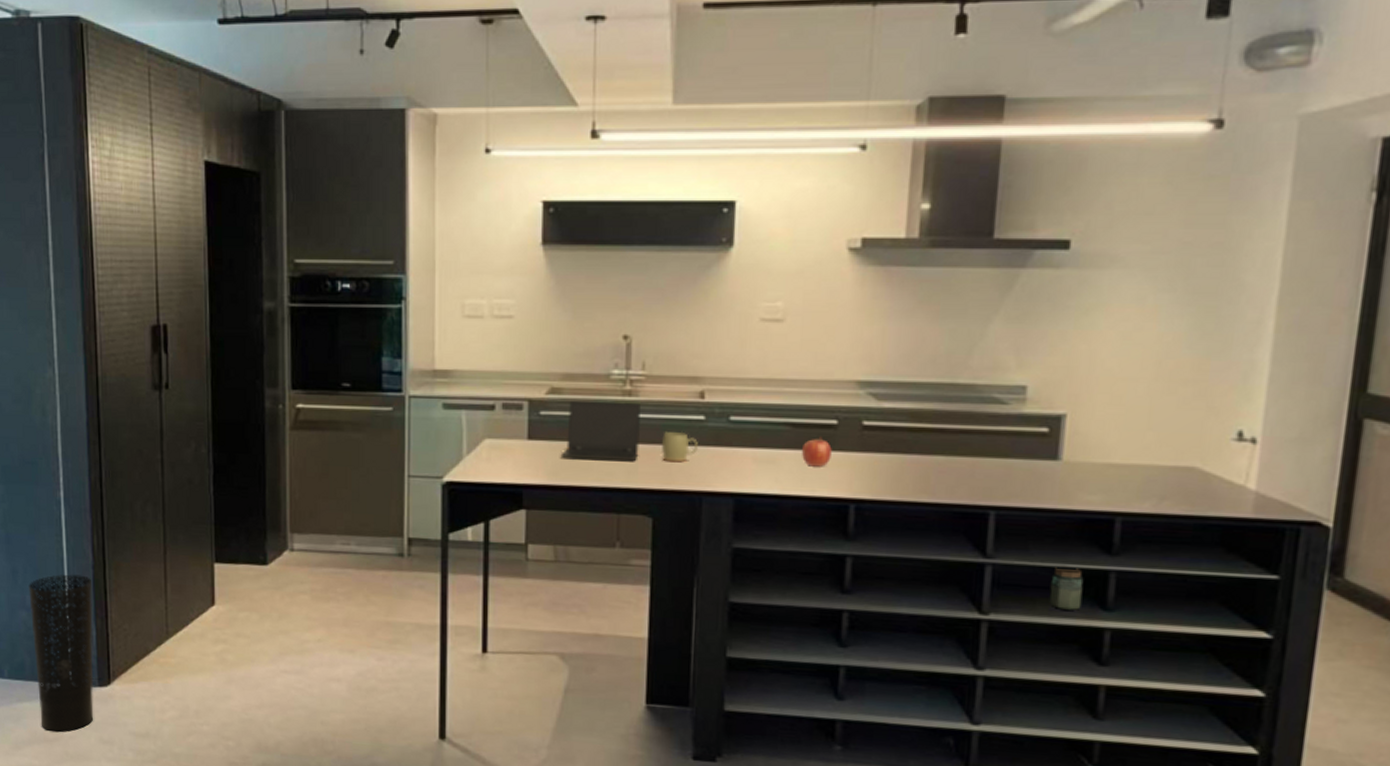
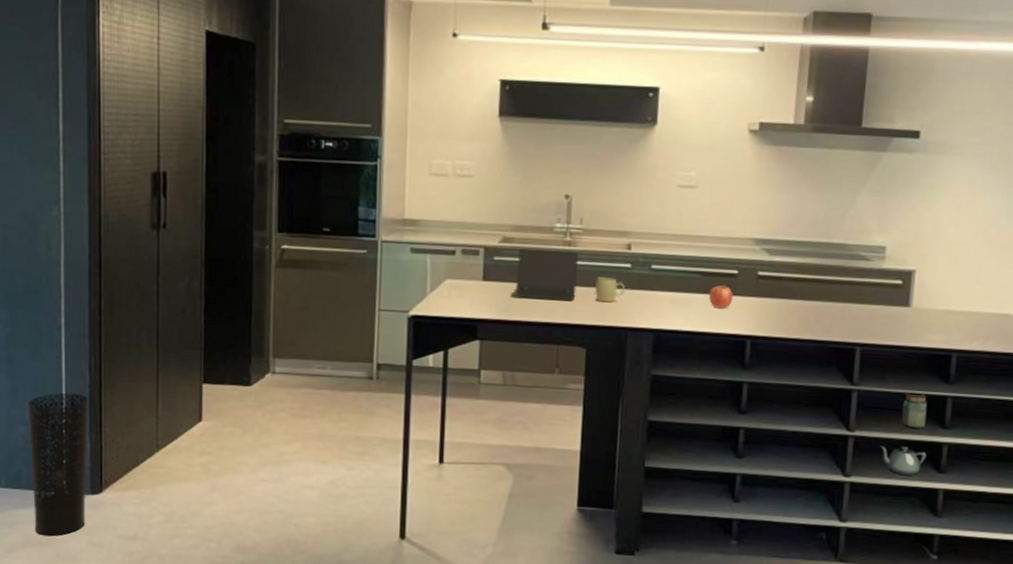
teapot: none [1022,631,1083,669] -> present [880,445,927,476]

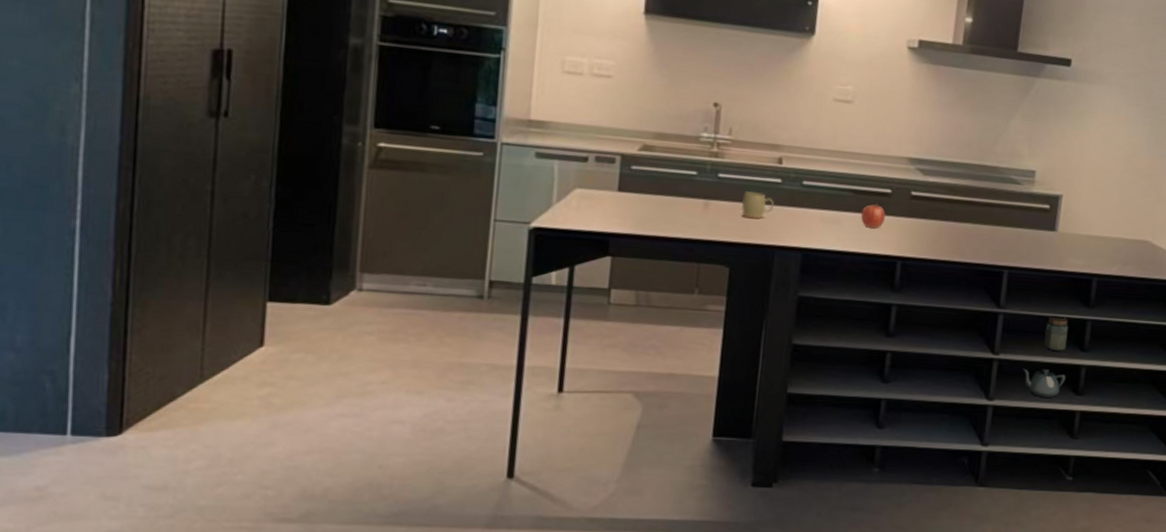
umbrella stand: present [28,392,89,537] -> none [20,311,109,490]
laptop: present [511,249,579,302] -> none [649,159,725,217]

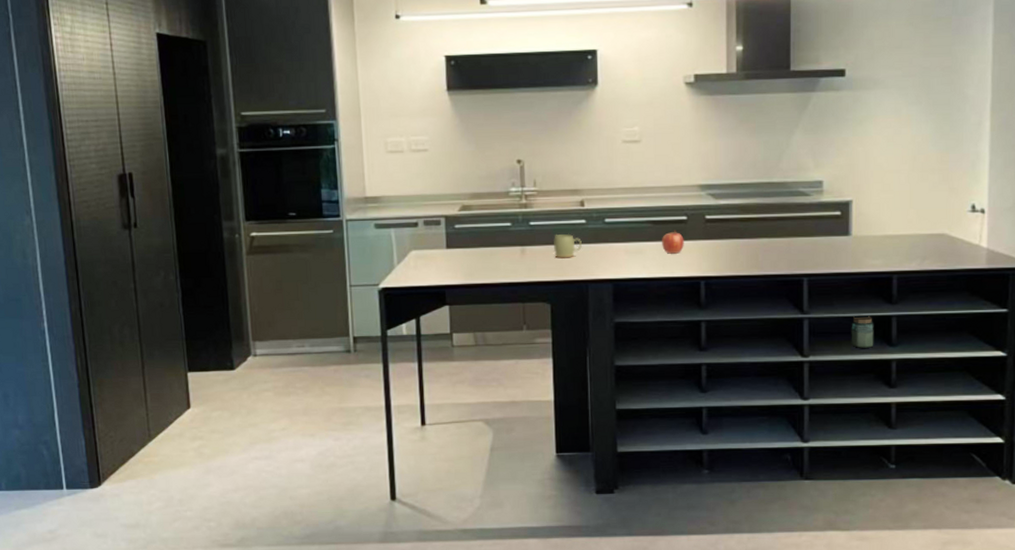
teapot: present [1023,368,1066,399] -> none [834,366,877,394]

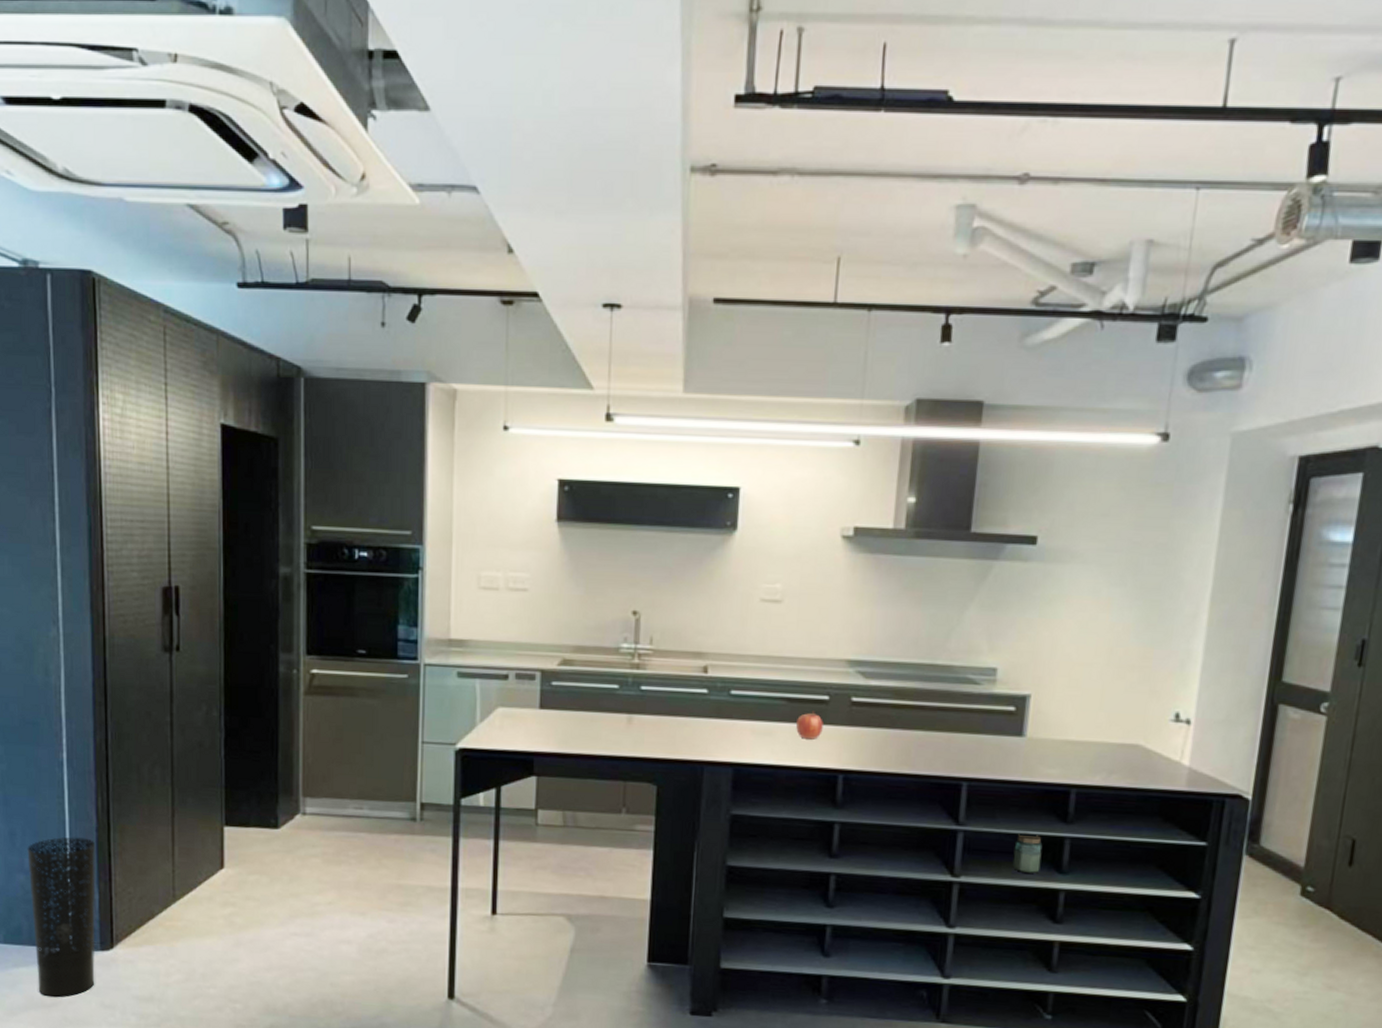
umbrella stand: none [19,393,88,533] -> present [27,837,96,998]
mug: present [554,233,582,259] -> none [667,703,701,733]

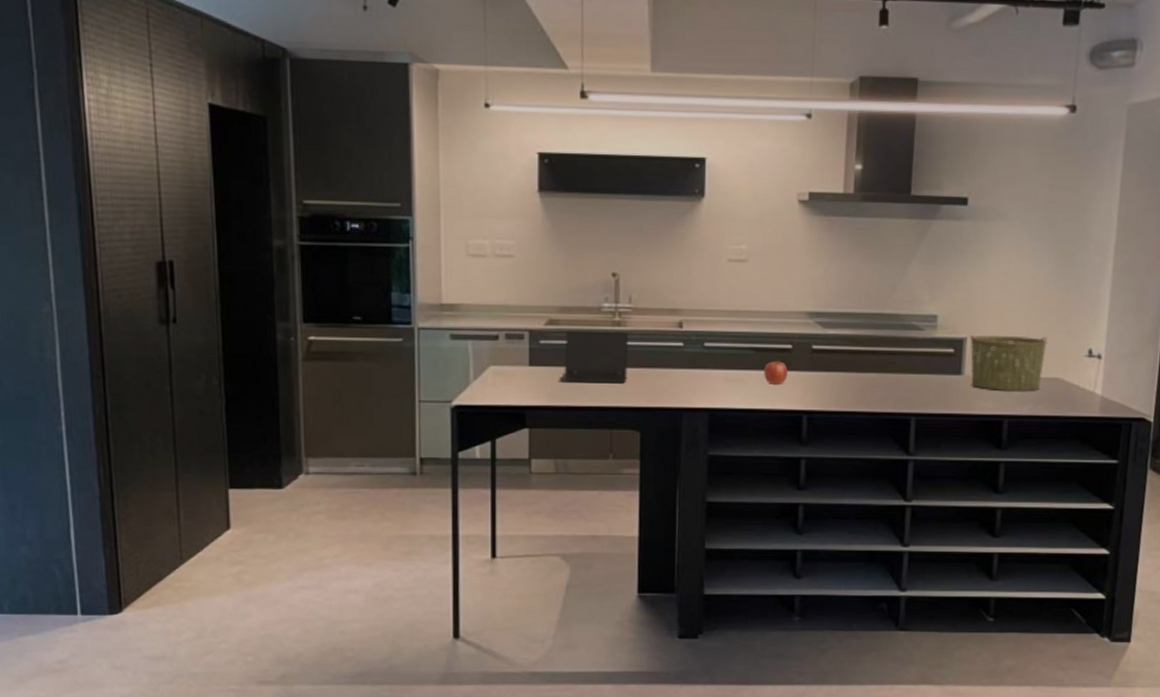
umbrella stand: present [27,837,96,998] -> none [29,506,105,663]
laptop: none [572,673,648,732] -> present [560,331,629,384]
peanut butter: present [1012,833,1043,874] -> none [956,459,982,496]
basket: none [1034,692,1127,759] -> present [970,335,1048,392]

